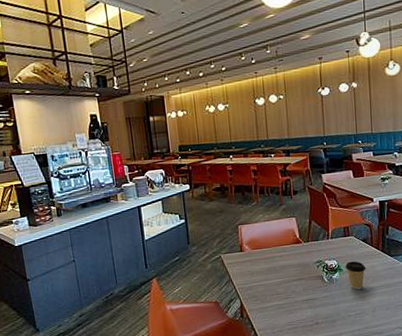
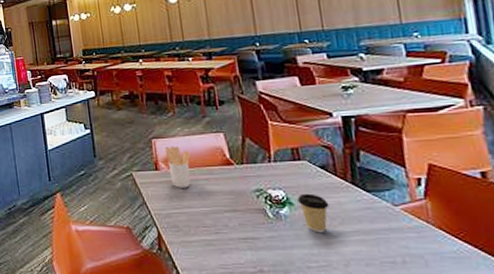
utensil holder: none [248,230,270,265] -> present [164,146,191,188]

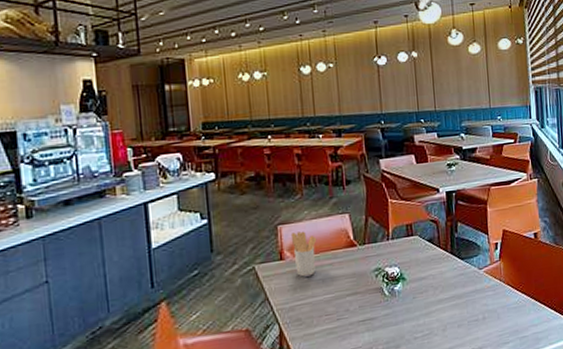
coffee cup: present [297,193,330,233] -> none [409,266,434,304]

